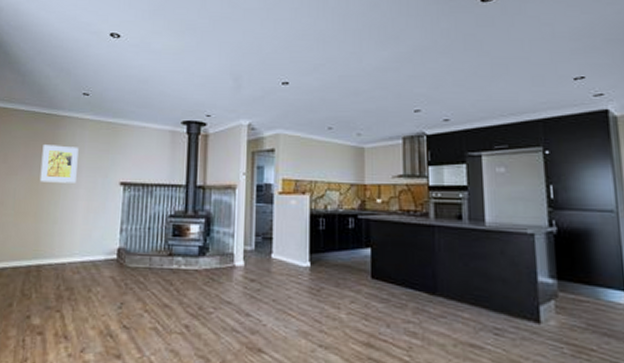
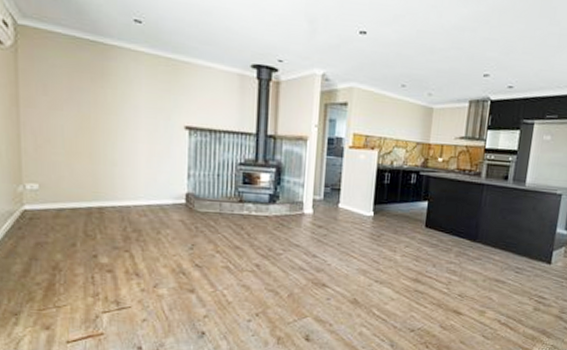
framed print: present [39,145,79,183] -> none [90,78,134,124]

